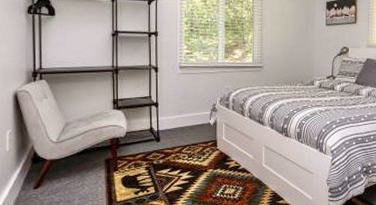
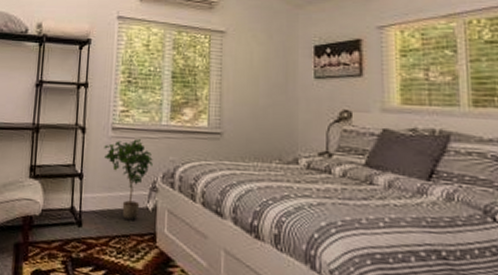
potted plant: none [174,73,212,134] -> present [104,138,153,221]

